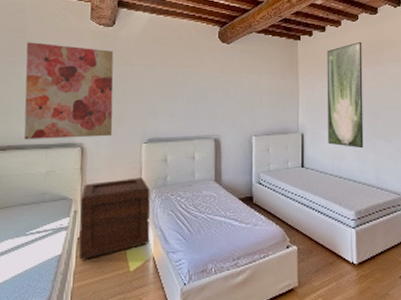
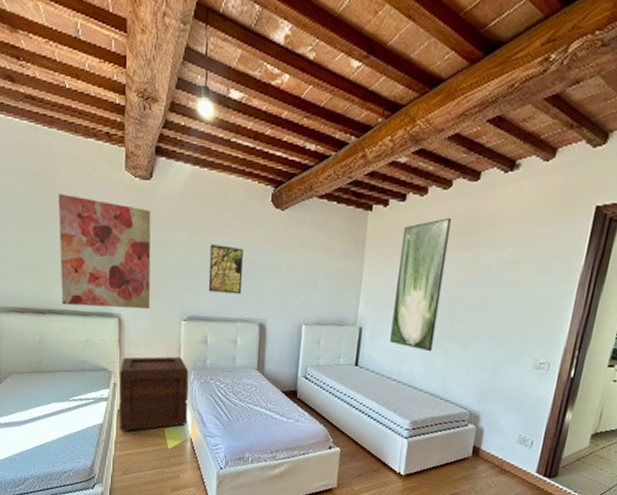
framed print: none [166,75,198,116] -> present [208,244,244,295]

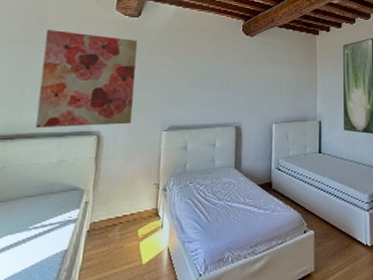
wooden crate: present [119,356,189,432] -> none [87,166,169,254]
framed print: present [208,244,244,295] -> none [188,64,220,104]

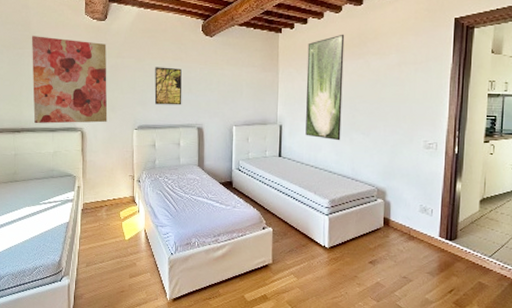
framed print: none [188,64,220,104] -> present [154,67,182,105]

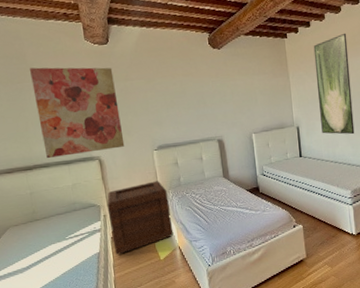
wooden crate: none [82,160,142,228] -> present [107,181,174,255]
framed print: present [154,67,182,105] -> none [166,84,199,123]

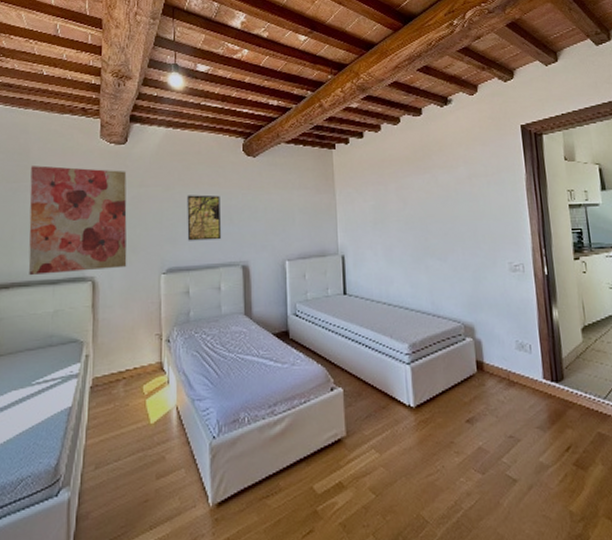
wooden crate: present [107,181,174,255] -> none [92,314,172,412]
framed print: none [166,84,199,123] -> present [187,195,222,241]
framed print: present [313,33,355,135] -> none [366,147,415,270]

